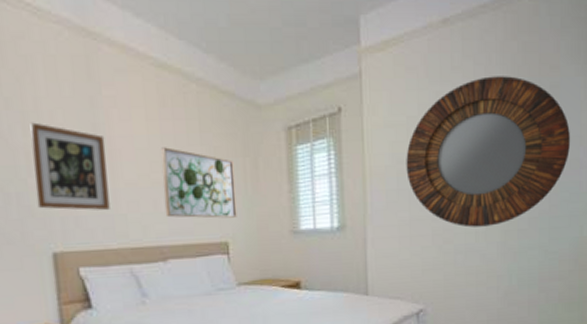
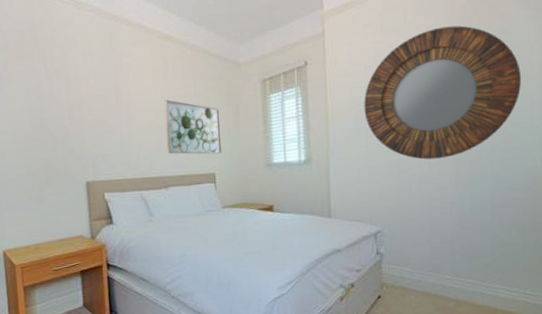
wall art: present [30,122,110,211] -> none [72,85,127,150]

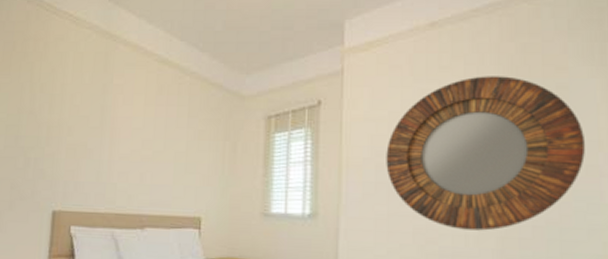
wall art: present [164,100,222,155] -> none [149,128,214,195]

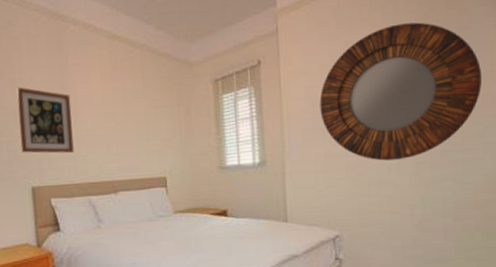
wall art: none [48,103,109,179] -> present [16,87,74,154]

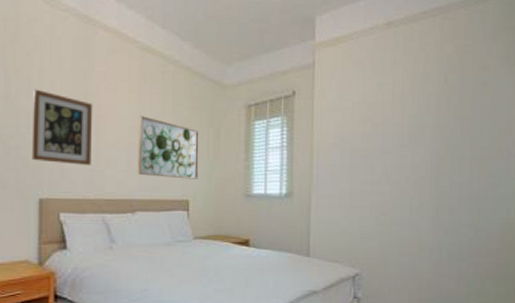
wall art: none [113,101,173,158] -> present [137,116,199,179]
home mirror: present [319,22,483,161] -> none [349,72,500,203]

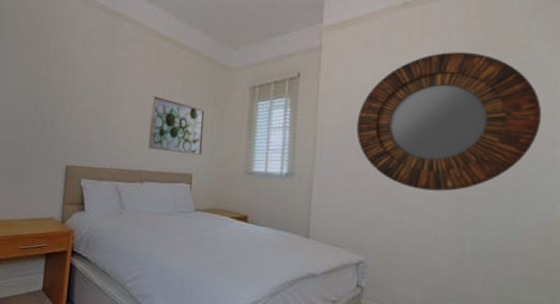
wall art: present [31,89,93,166] -> none [62,73,115,139]
home mirror: none [349,72,500,203] -> present [356,52,542,191]

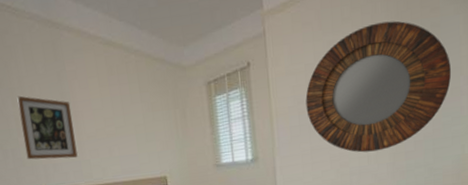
wall art: none [62,73,115,139] -> present [16,95,78,160]
wall art: present [147,96,205,155] -> none [112,106,172,160]

